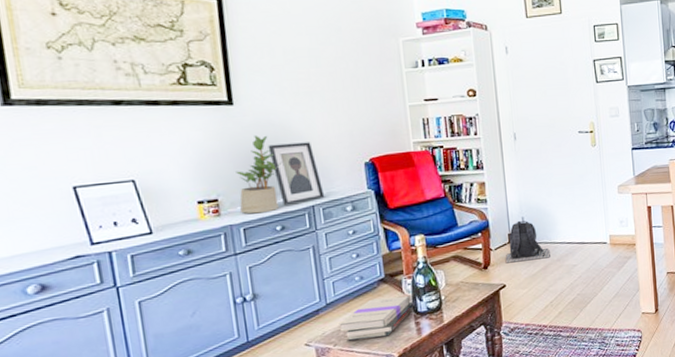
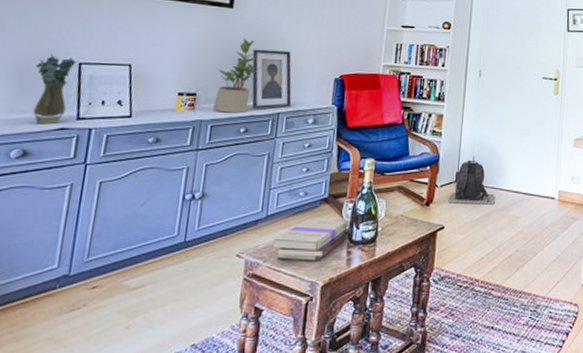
vase: none [23,181,75,256] -> present [32,53,76,125]

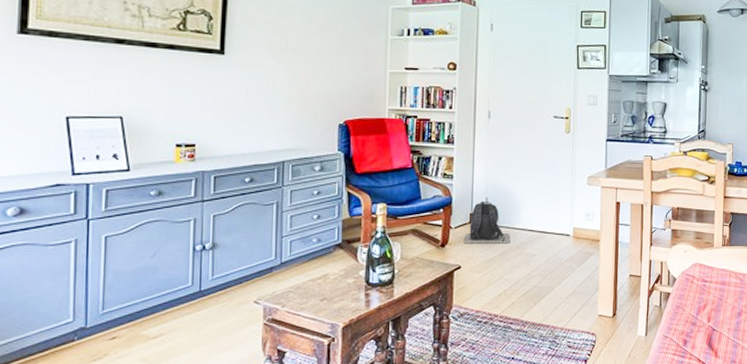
vase: present [32,53,76,125] -> none [21,108,62,181]
potted plant: present [213,38,262,113] -> none [215,85,261,163]
picture frame: present [251,49,292,109] -> none [250,96,296,158]
books: present [272,219,350,261] -> none [290,264,367,305]

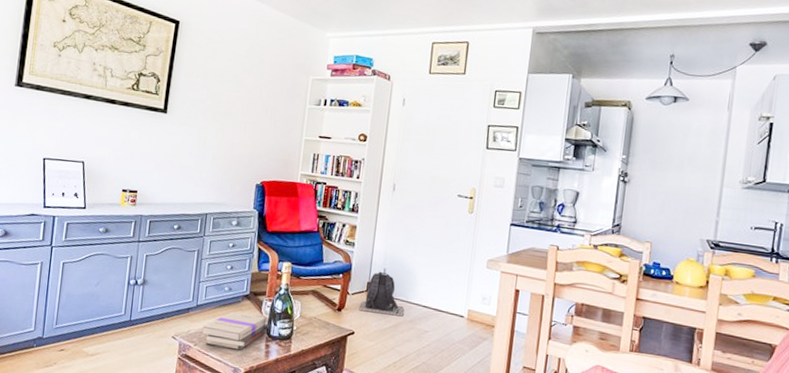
books: none [290,264,367,305] -> present [202,312,269,351]

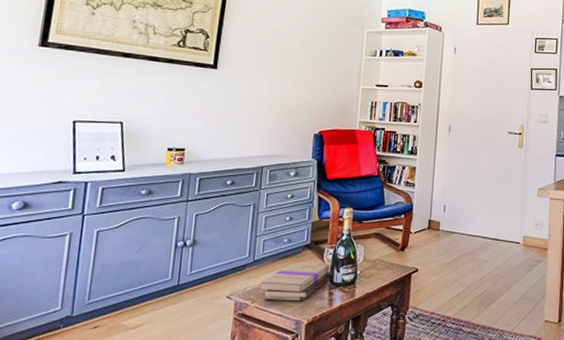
backpack: present [359,271,404,317] -> none [421,208,465,249]

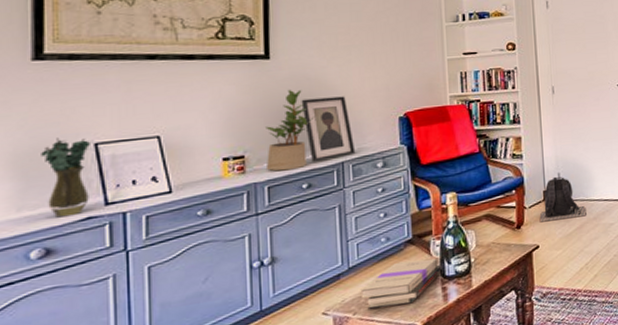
vase: none [31,112,70,179] -> present [41,137,90,218]
potted plant: none [201,97,245,167] -> present [266,89,315,171]
picture frame: none [236,107,275,163] -> present [301,96,356,162]
backpack: none [421,208,465,249] -> present [539,176,586,223]

